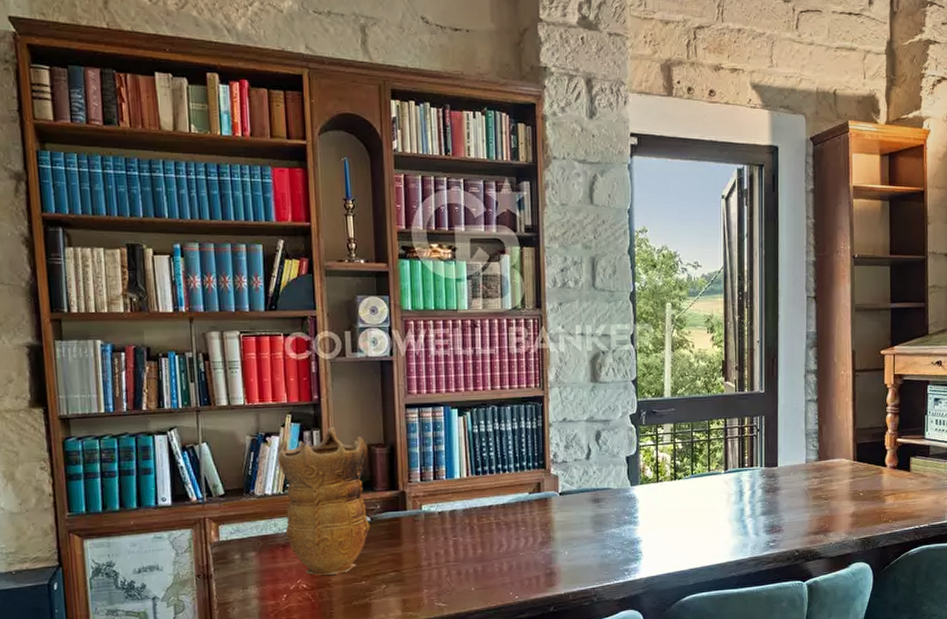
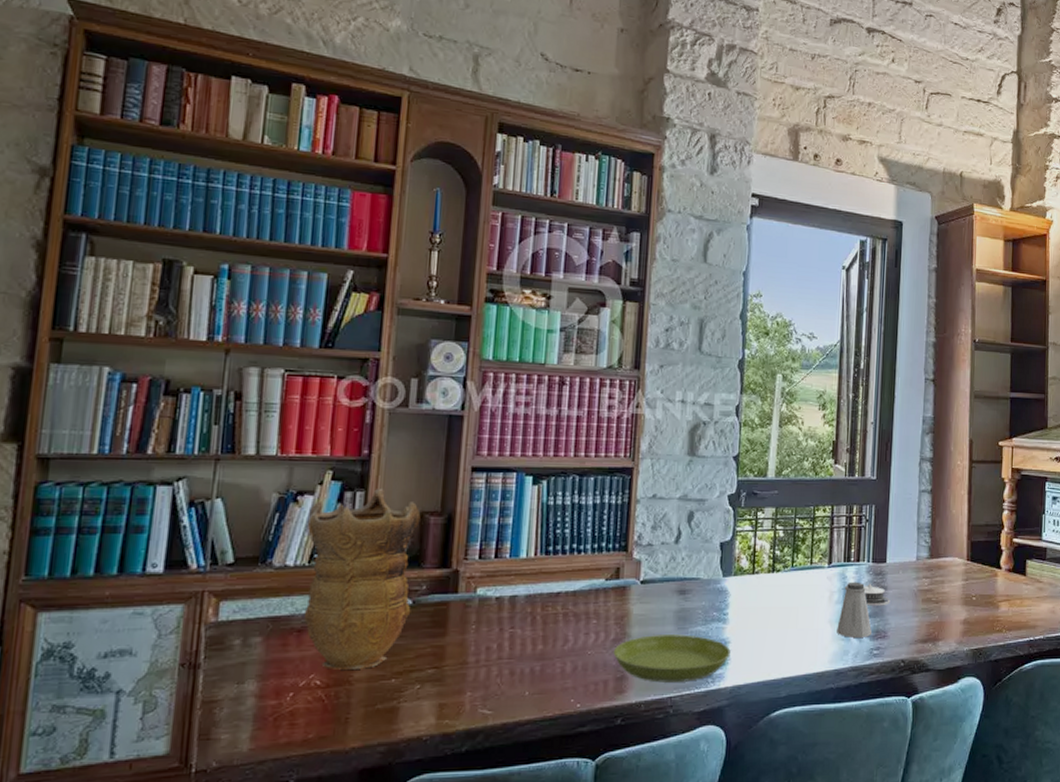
saucer: none [541,536,642,577] -> present [613,635,731,683]
saltshaker: none [736,484,767,533] -> present [837,582,872,638]
architectural model: none [758,485,783,505] -> present [863,583,891,606]

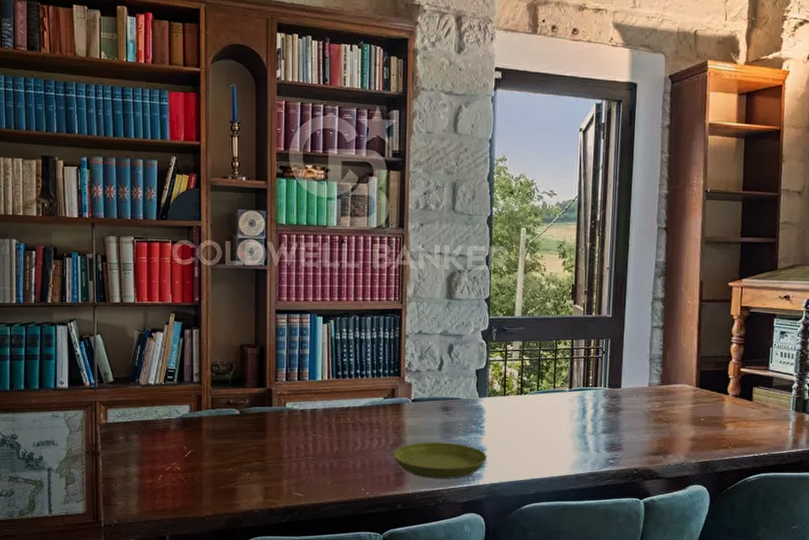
vase: present [303,488,421,670] -> none [160,326,241,460]
saltshaker: present [837,582,872,638] -> none [577,403,608,449]
architectural model: present [863,583,891,606] -> none [601,405,625,424]

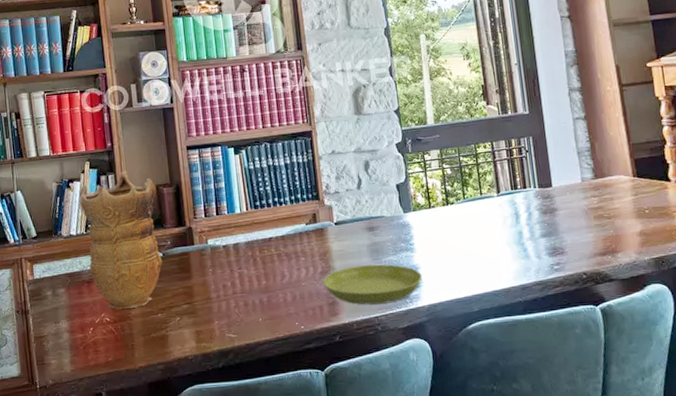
vase: none [160,326,241,460] -> present [79,170,163,309]

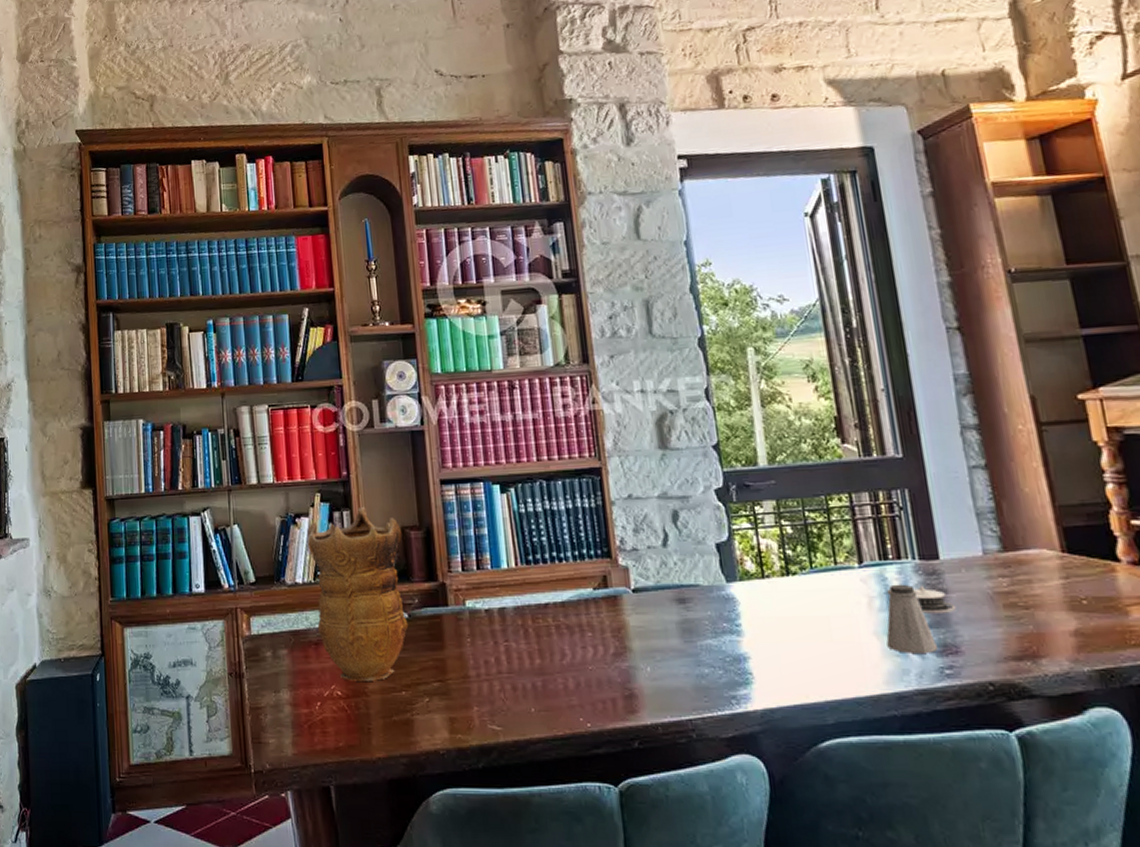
saucer: present [322,264,422,305] -> none [616,649,753,703]
saltshaker: none [515,206,549,256] -> present [886,584,937,653]
architectural model: none [534,206,563,227] -> present [913,585,957,614]

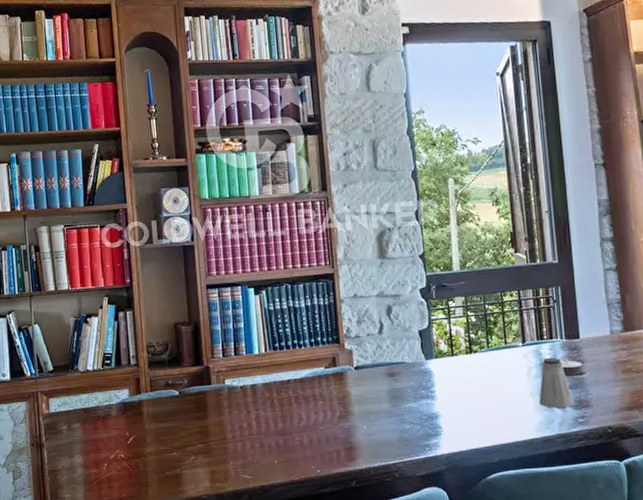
vase: present [307,506,409,681] -> none [96,307,179,446]

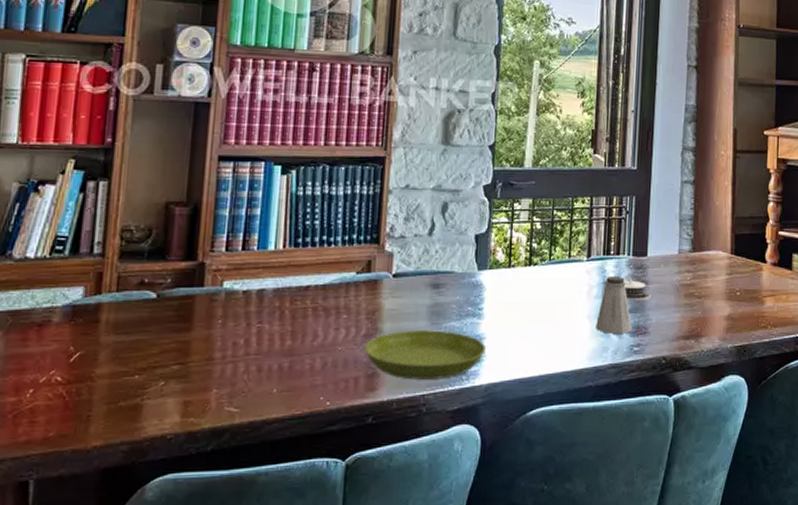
saucer: none [340,410,442,451] -> present [364,330,486,380]

